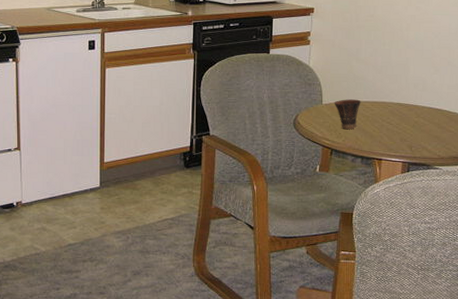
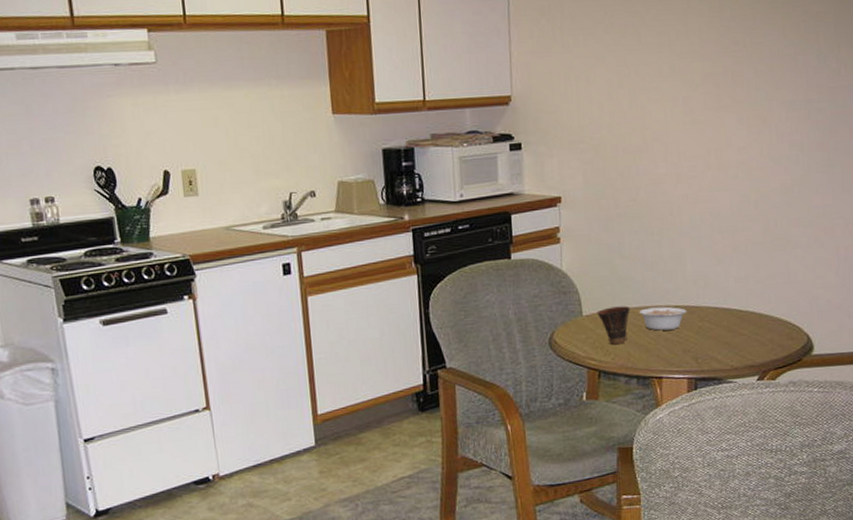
legume: none [367,103,409,122] -> present [638,306,690,331]

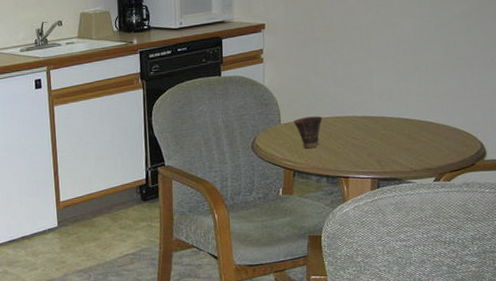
legume: present [638,306,690,331] -> none [329,117,375,137]

